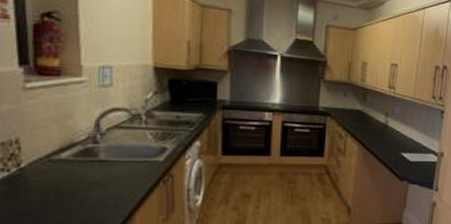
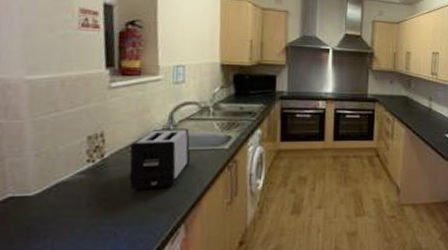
toaster: none [50,136,121,204] -> present [129,128,191,191]

